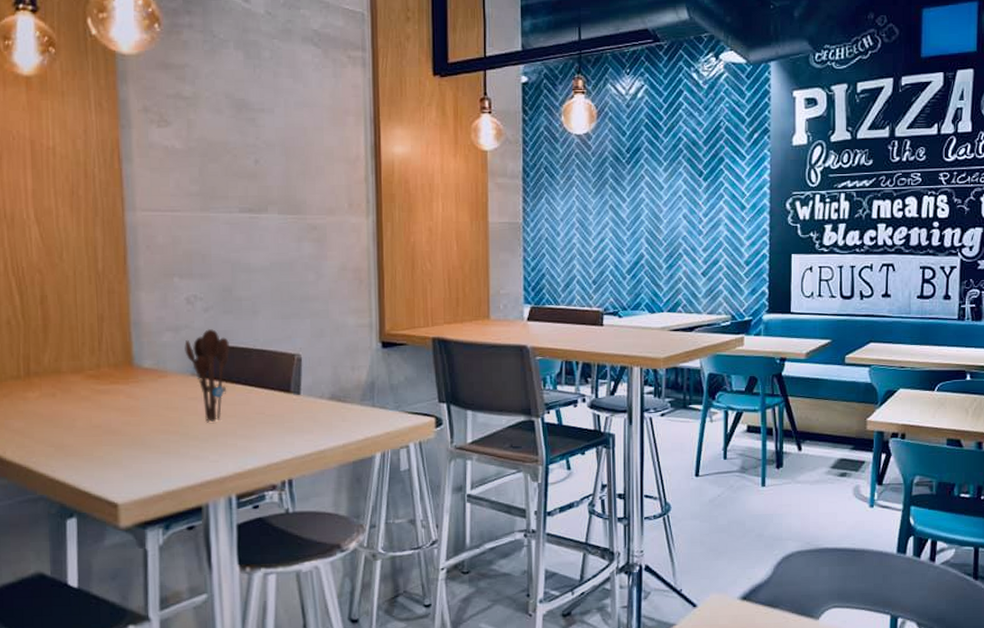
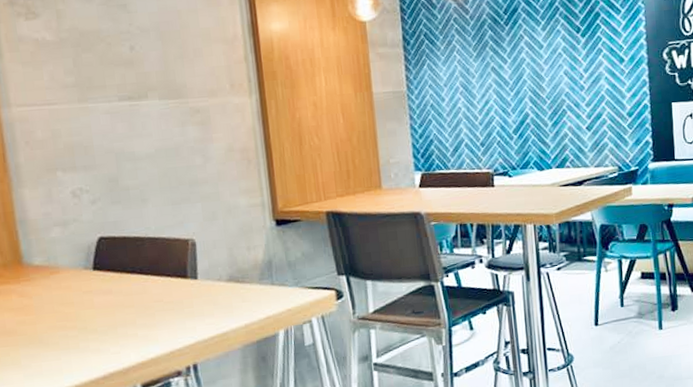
utensil holder: present [184,328,230,423] -> none [74,220,123,315]

